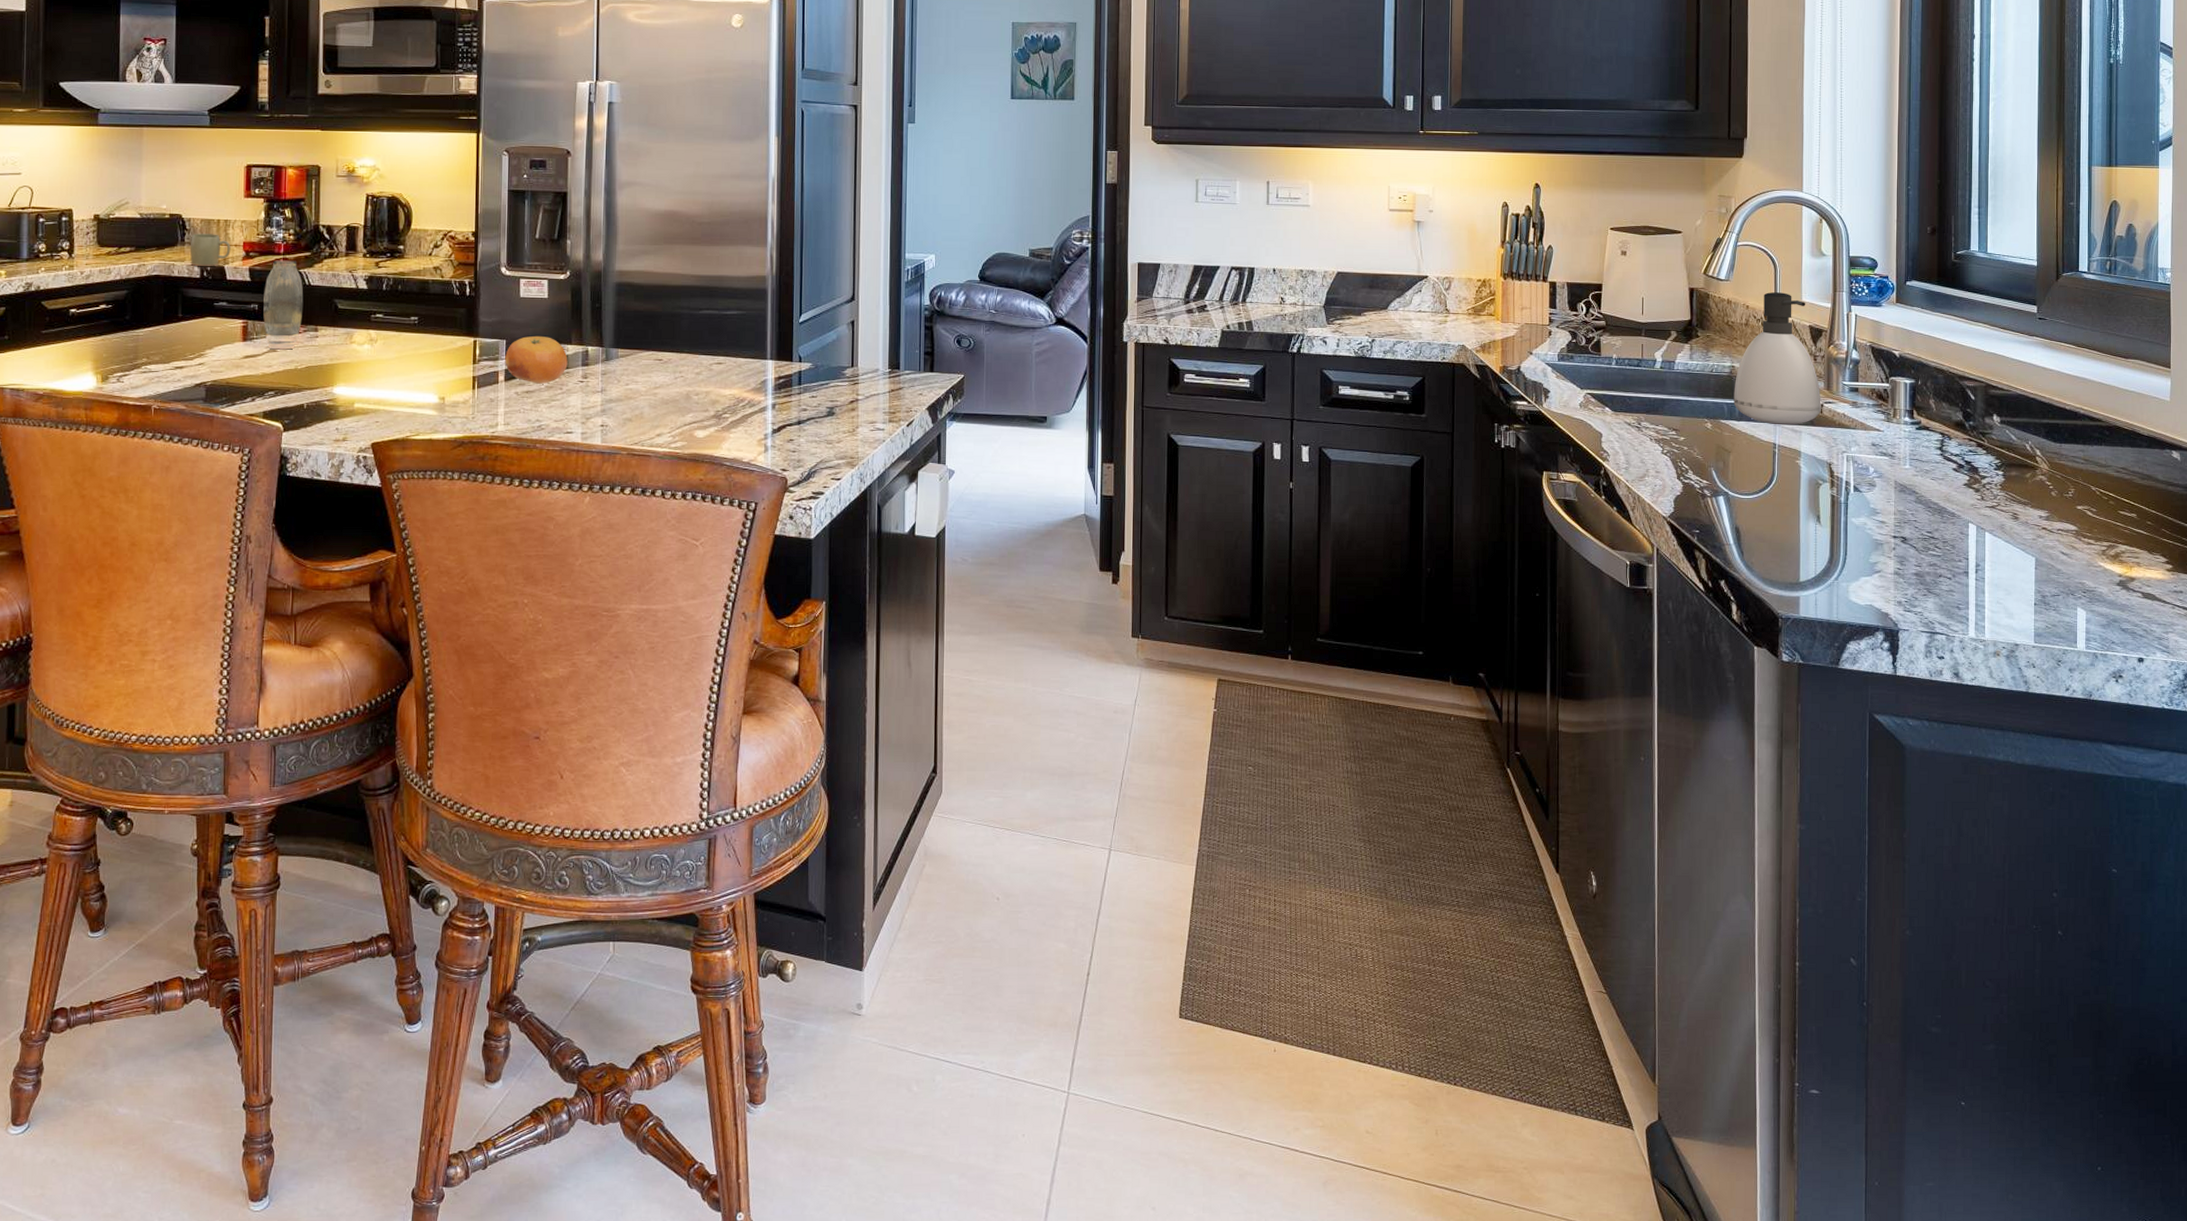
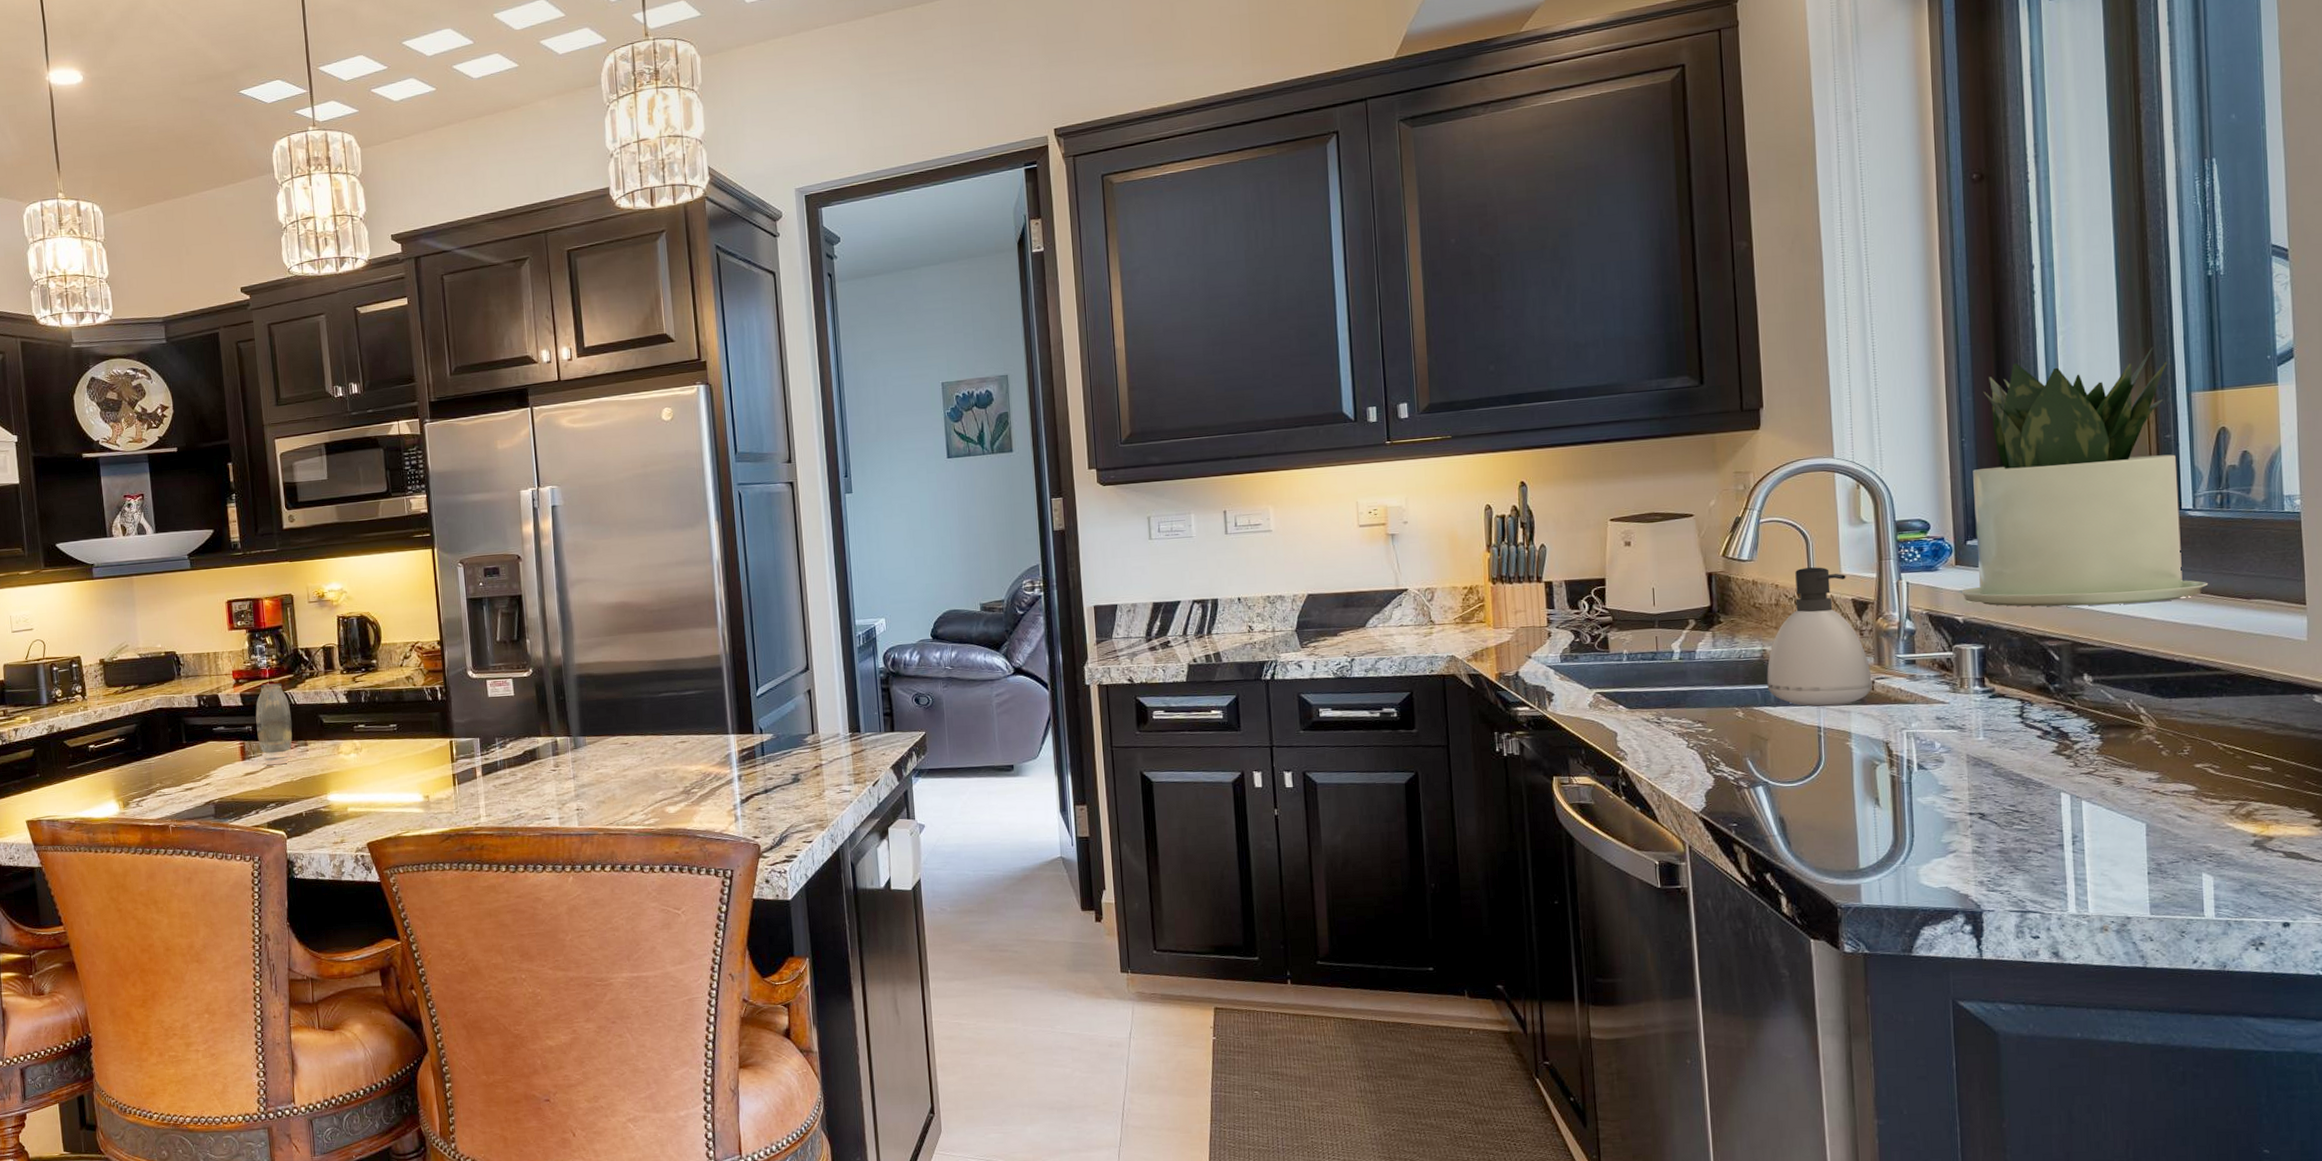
mug: present [189,233,231,267] -> none [185,666,222,697]
fruit: present [505,335,568,384] -> none [480,731,539,776]
planter: none [1897,122,2096,353] -> present [1958,348,2209,607]

